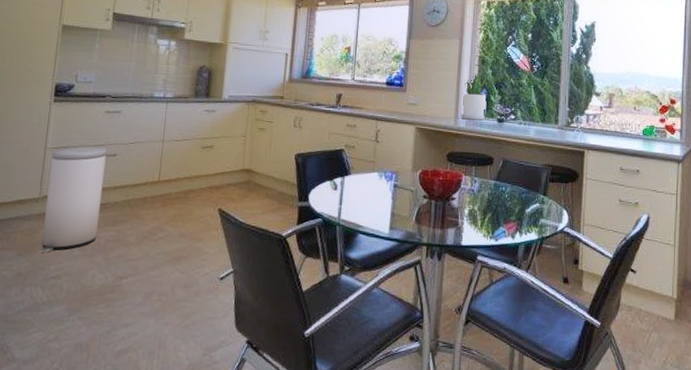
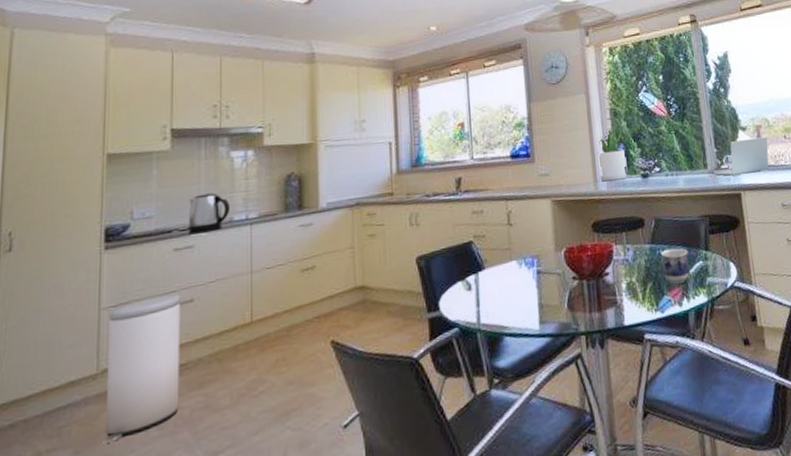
kettle: none [117,70,152,103] -> present [188,193,229,235]
cup: none [503,188,535,219] -> present [660,248,697,284]
laptop: none [563,103,618,135] -> present [713,136,769,176]

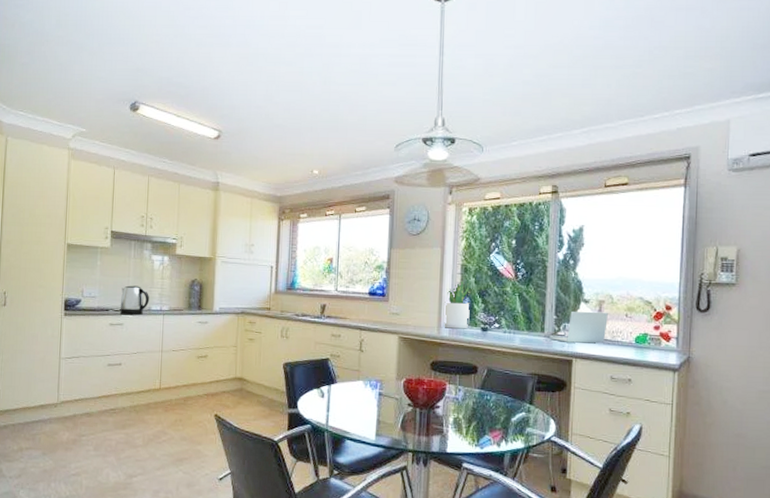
pedal bin: present [103,294,181,444] -> none [60,356,113,452]
cup: present [660,248,697,284] -> none [487,396,521,428]

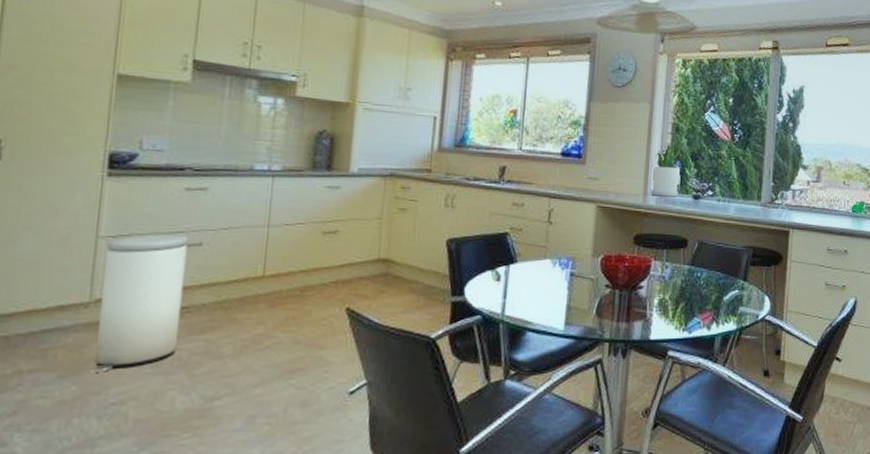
pedal bin: none [60,356,113,452] -> present [91,234,189,372]
kettle: present [119,285,149,316] -> none [202,135,252,178]
laptop: present [549,311,608,344] -> none [766,177,826,213]

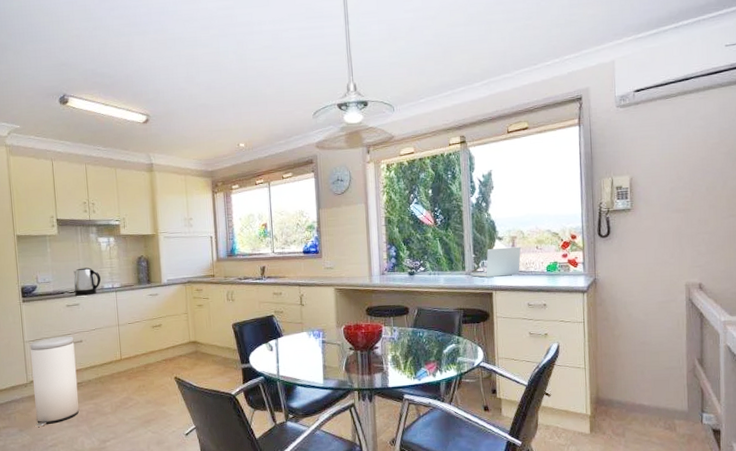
kettle: none [202,135,252,178] -> present [73,267,101,296]
planter: present [650,141,682,197] -> none [373,231,397,276]
laptop: none [766,177,826,213] -> present [470,246,521,278]

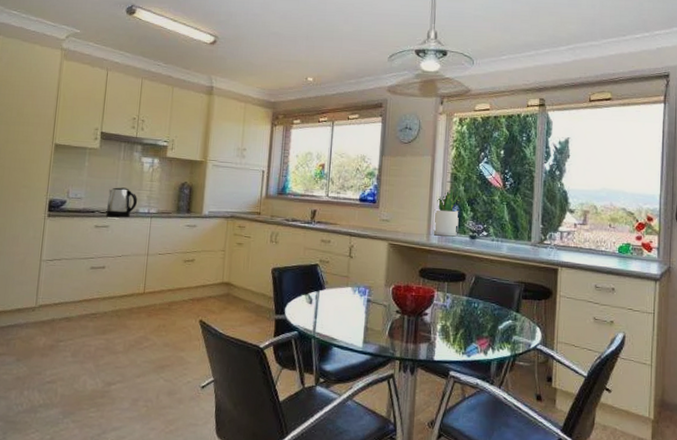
pedal bin: present [29,336,80,427] -> none [35,259,96,358]
planter: none [373,231,397,276] -> present [432,189,460,237]
laptop: present [470,246,521,278] -> none [536,220,592,253]

